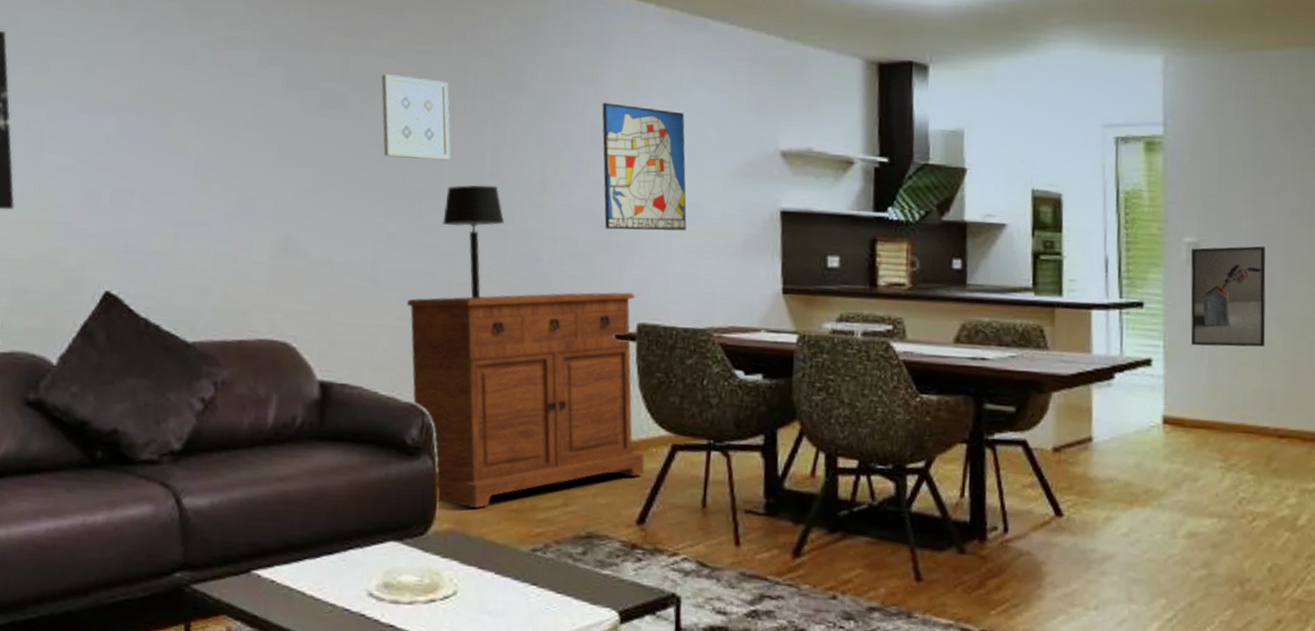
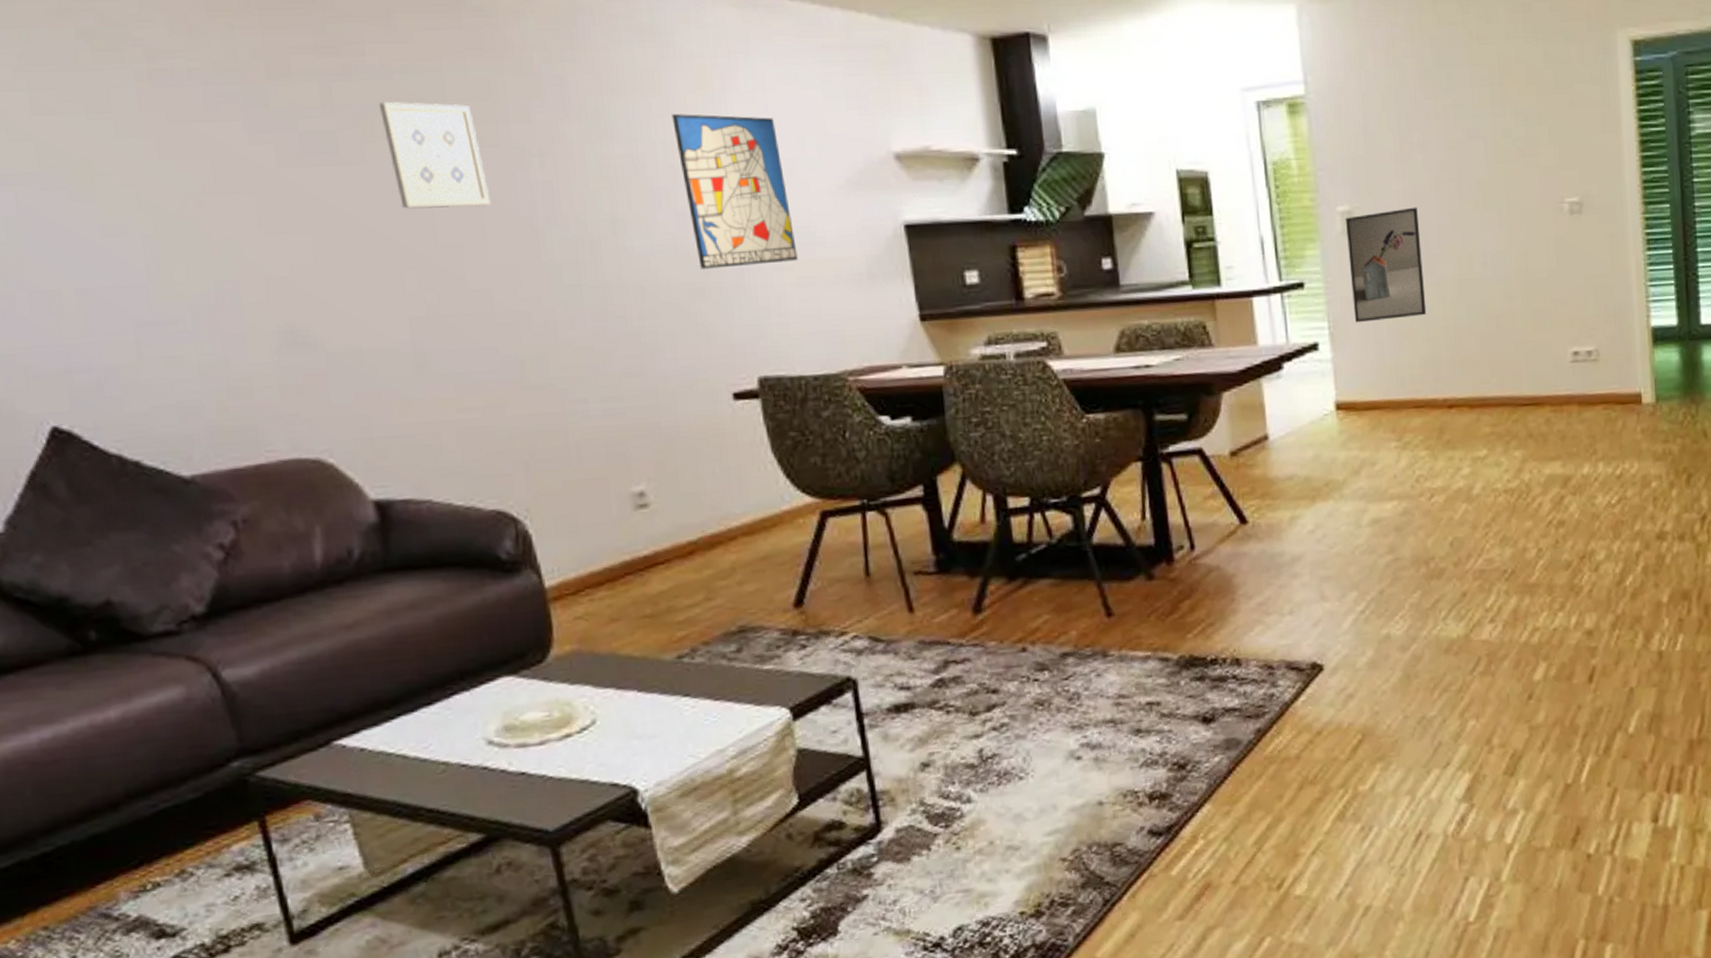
sideboard: present [406,292,645,509] -> none [468,342,794,622]
table lamp: present [443,184,505,299] -> none [494,231,575,374]

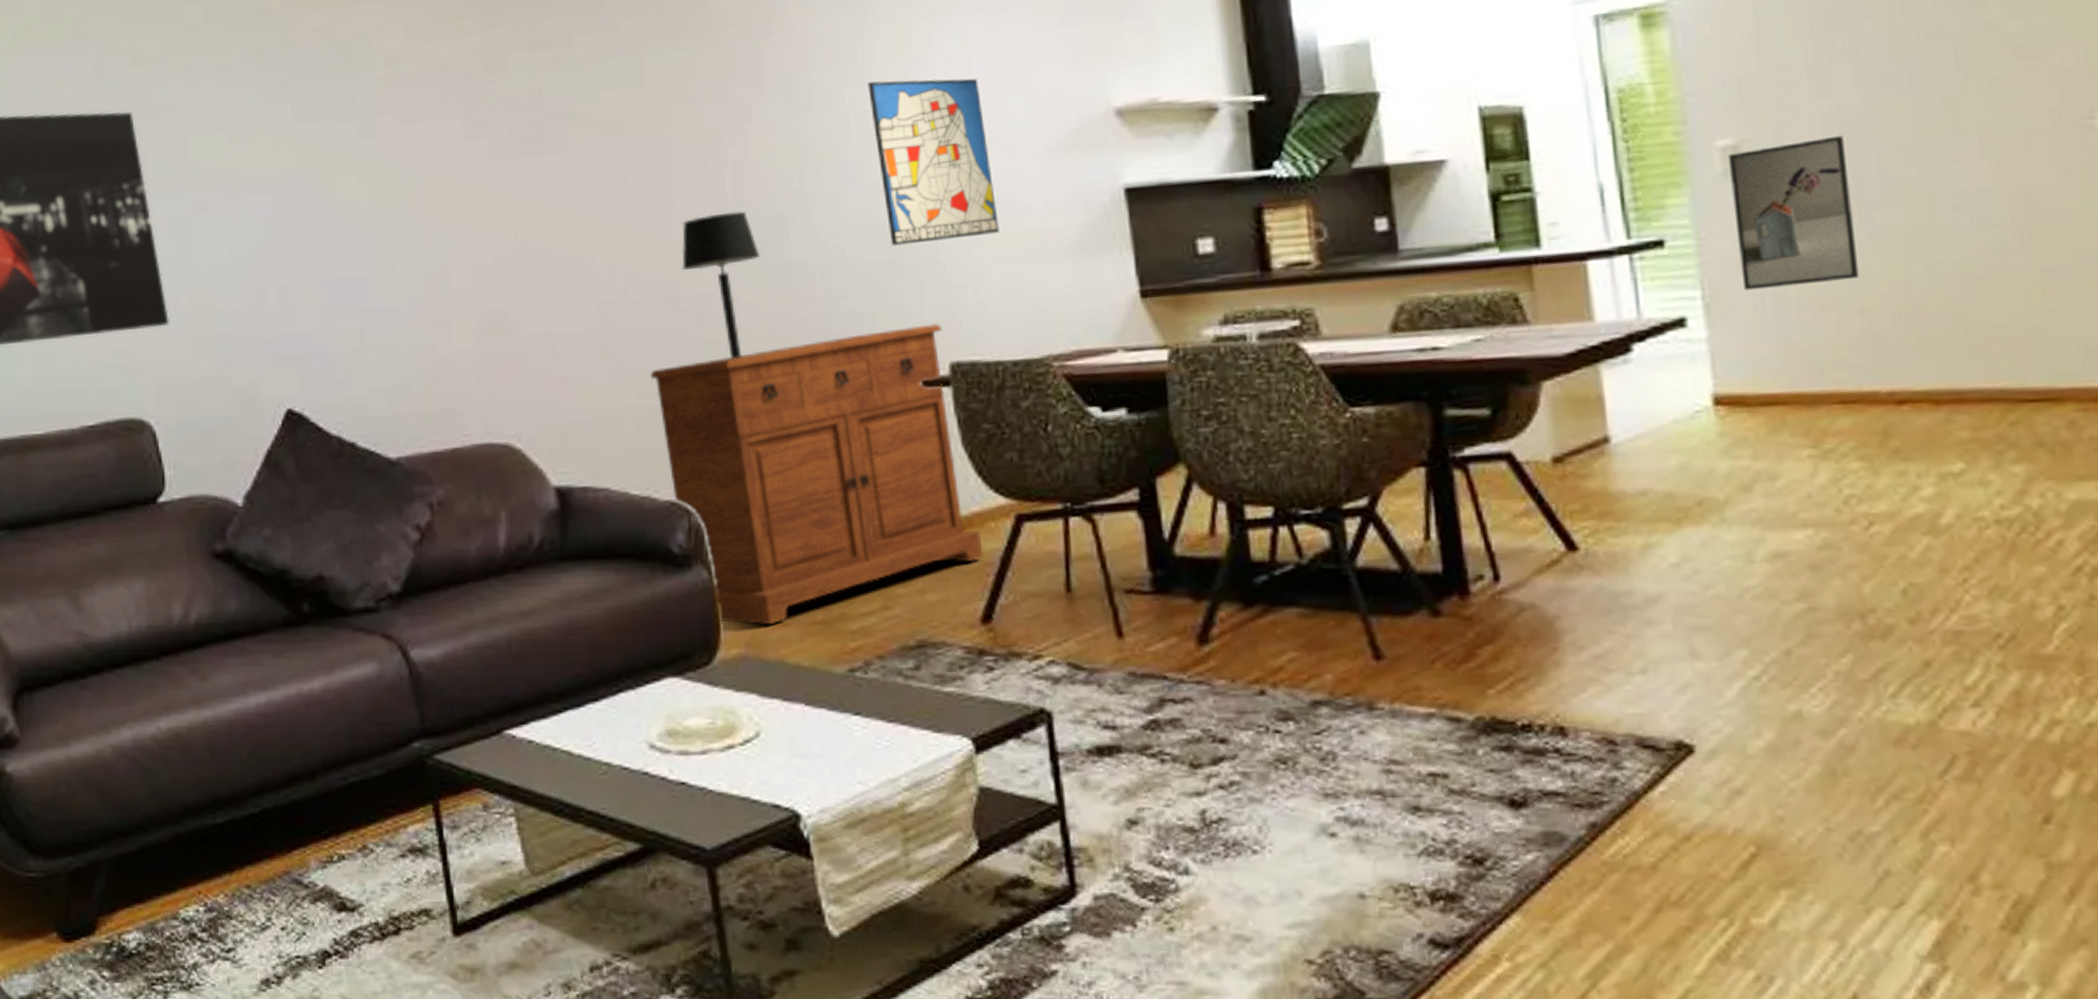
wall art: present [379,101,491,209] -> none [583,87,682,195]
sideboard: none [468,342,794,622] -> present [650,324,984,626]
table lamp: none [494,231,575,374] -> present [681,211,761,359]

